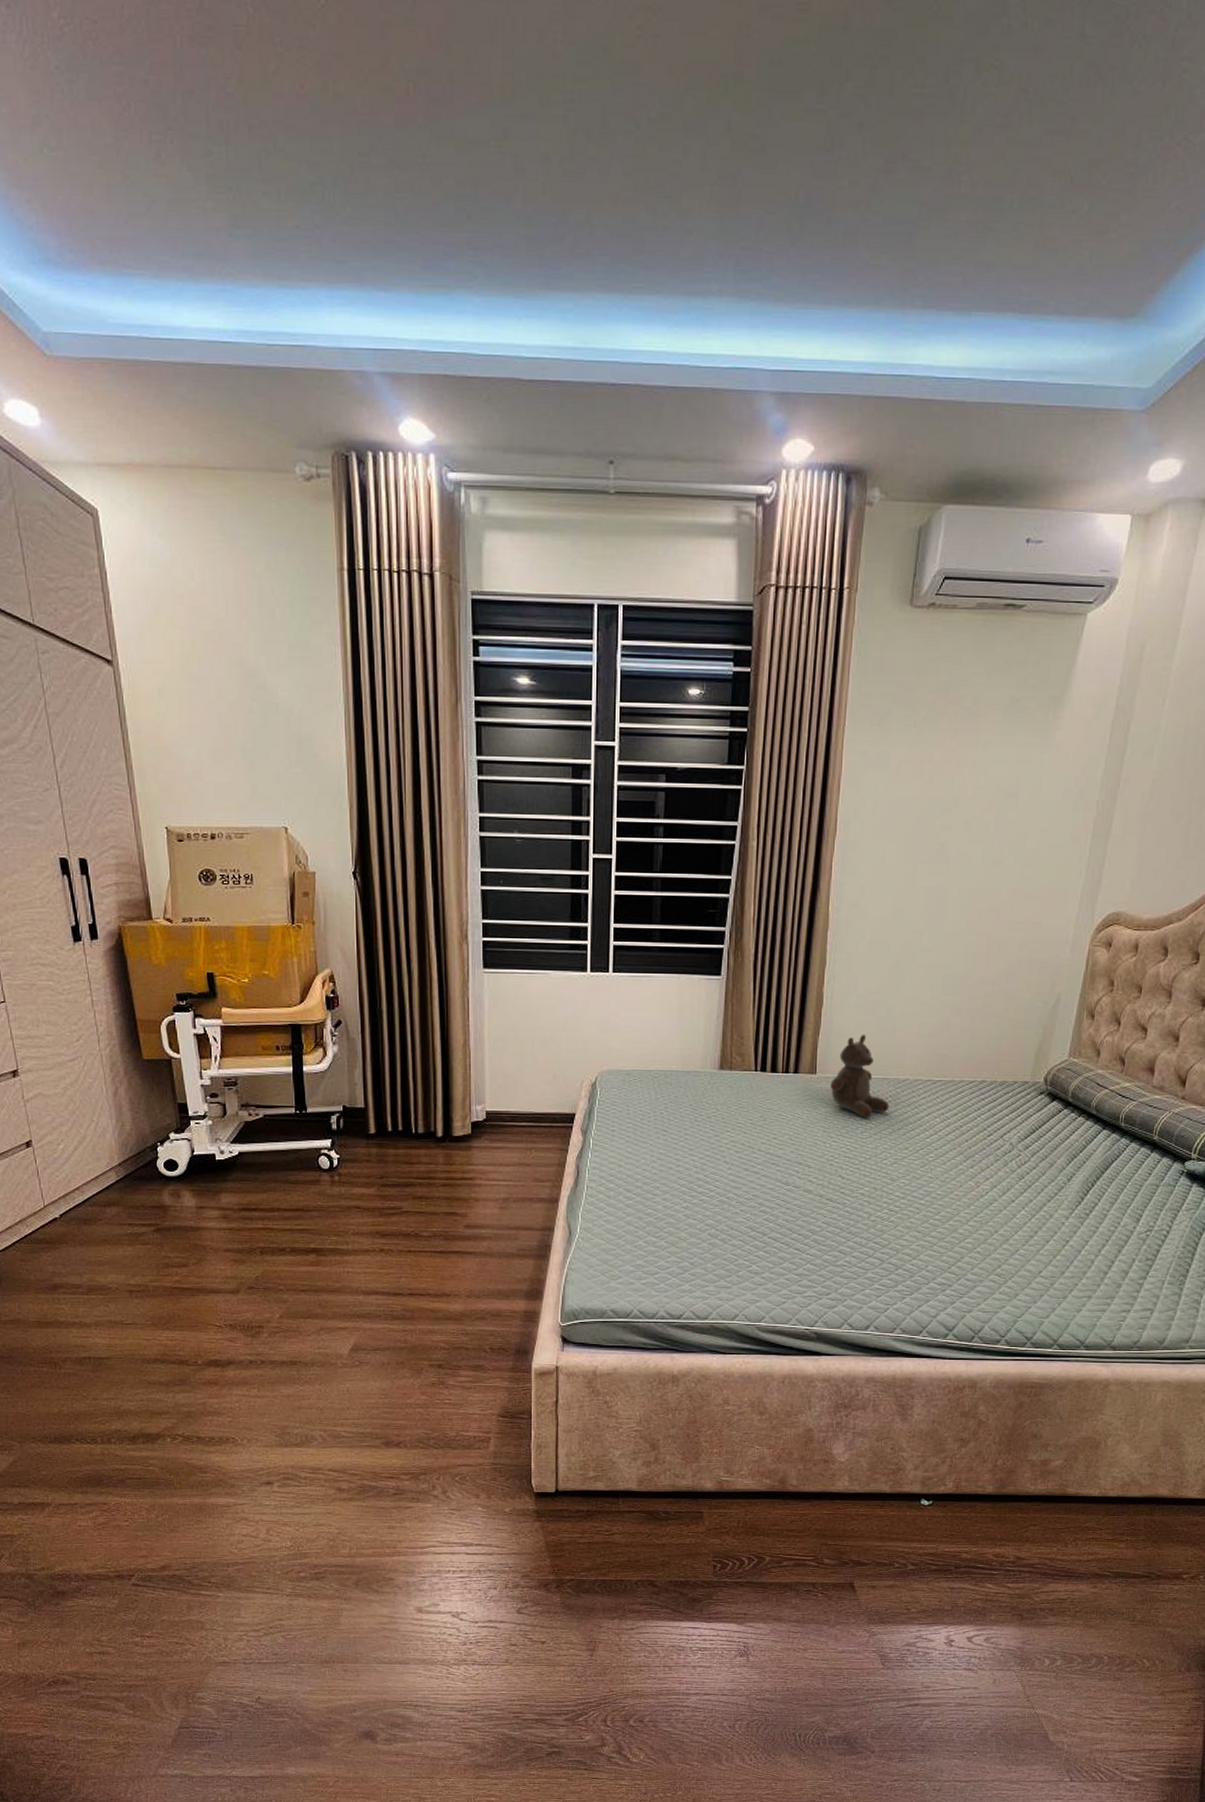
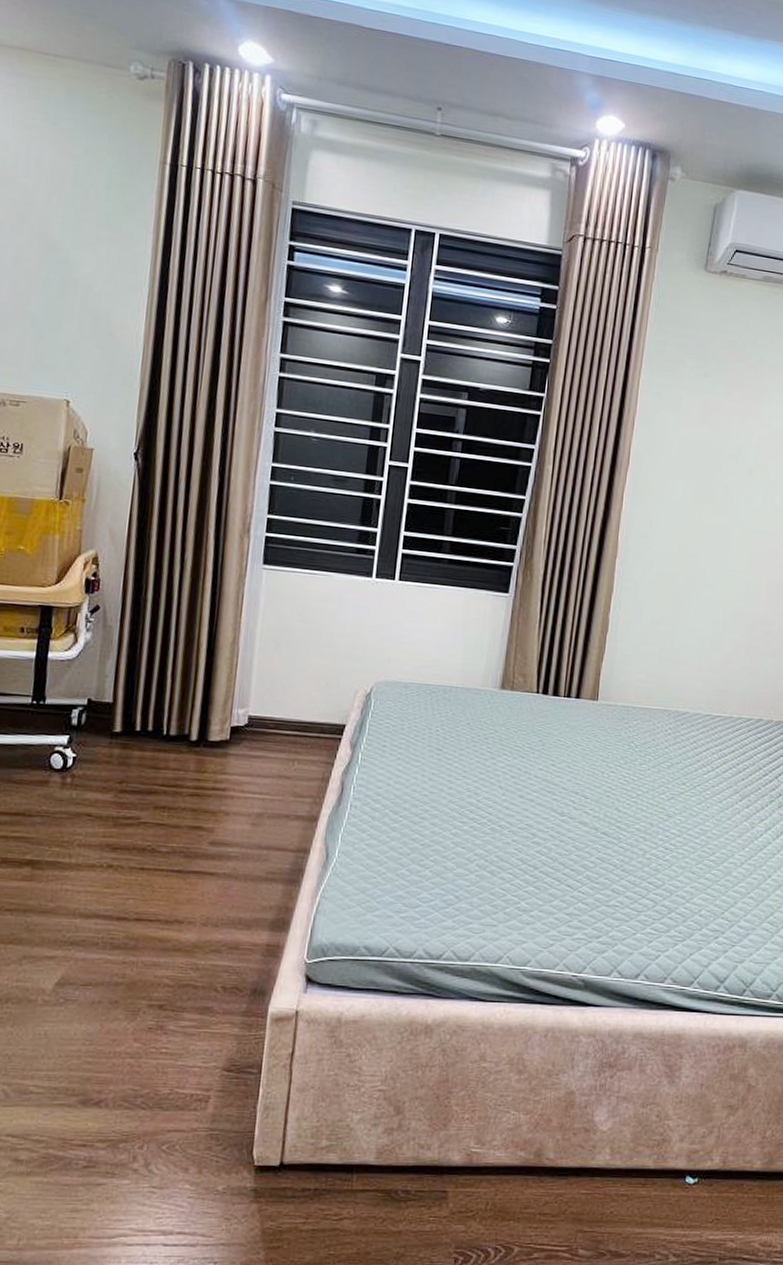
stuffed bear: present [830,1034,890,1118] -> none [611,663,669,750]

